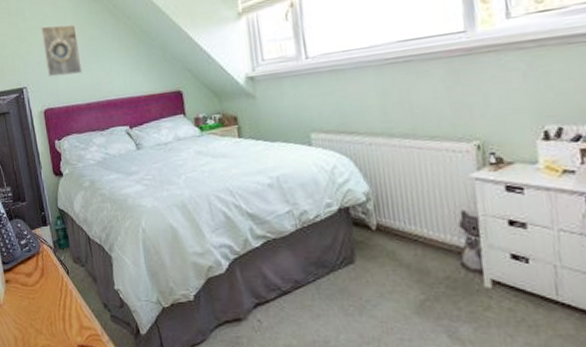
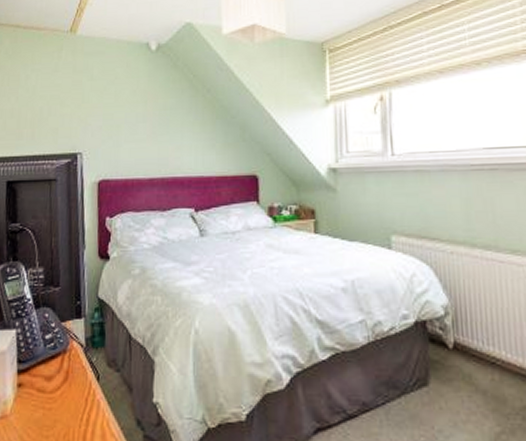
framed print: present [40,24,82,78] -> none [107,88,150,146]

